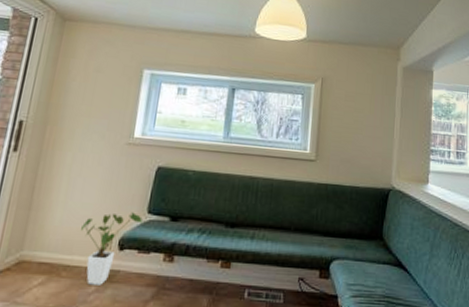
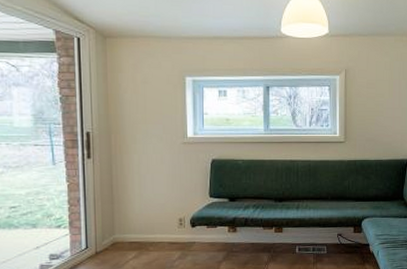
house plant: present [81,212,142,285] -> none [158,198,206,254]

